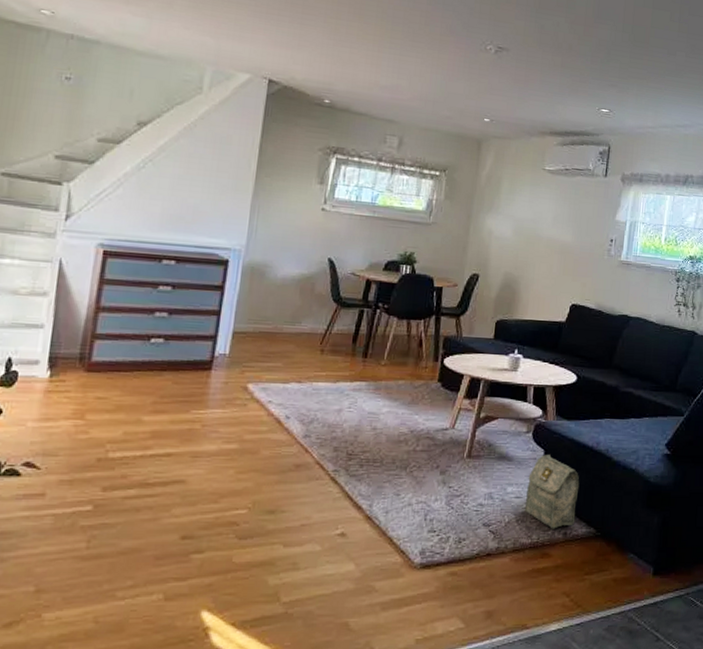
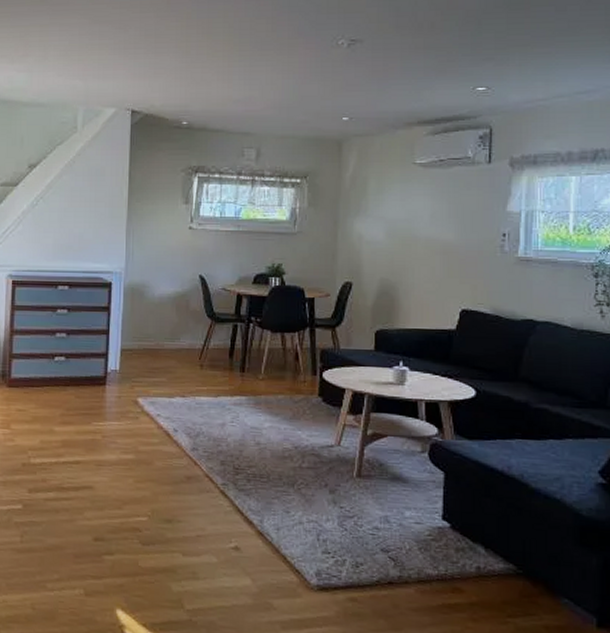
bag: present [524,455,580,529] -> none [427,477,491,562]

